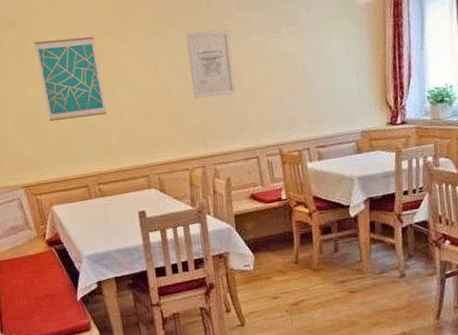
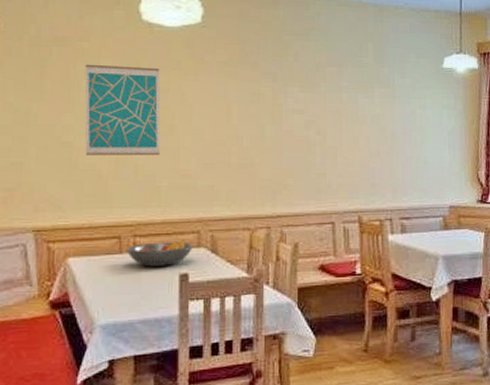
fruit bowl: none [94,183,146,208] -> present [125,240,194,267]
wall art: present [186,29,237,99] -> none [267,80,317,150]

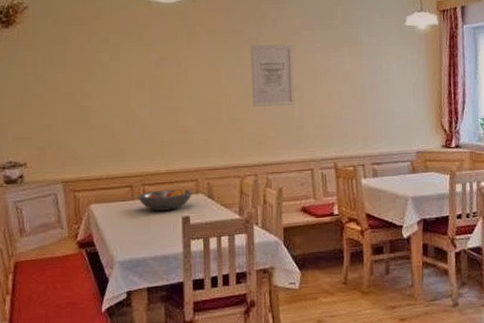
wall art: present [84,64,161,155] -> none [98,39,162,117]
wall art: none [267,80,317,150] -> present [250,44,295,107]

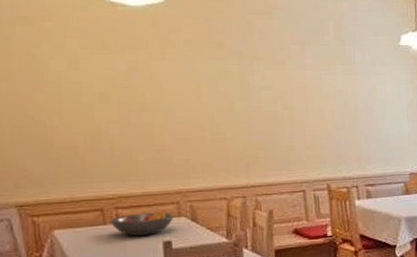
wall art: present [250,44,295,107] -> none [234,58,285,125]

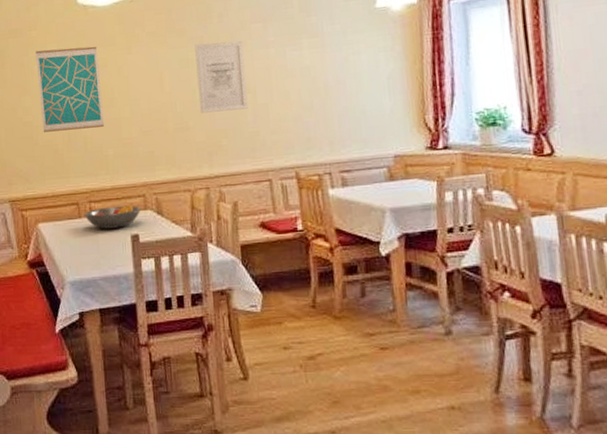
wall art: none [51,44,134,133] -> present [35,46,104,132]
wall art: none [234,58,285,125] -> present [195,40,248,113]

